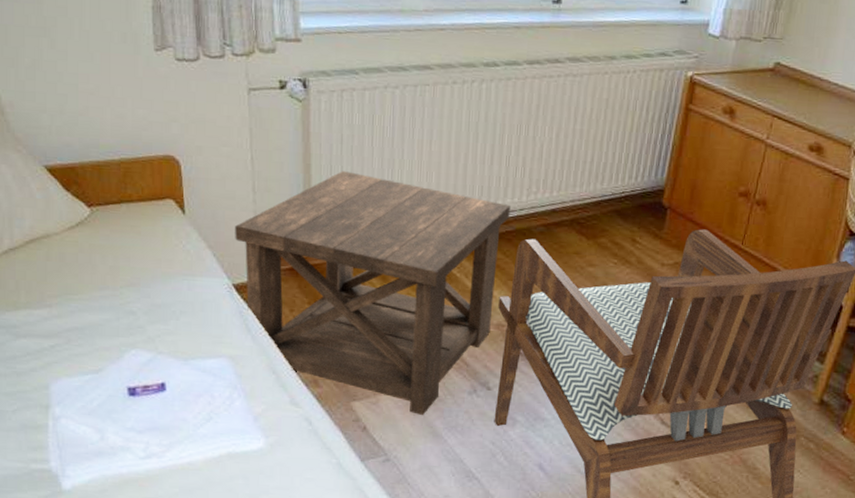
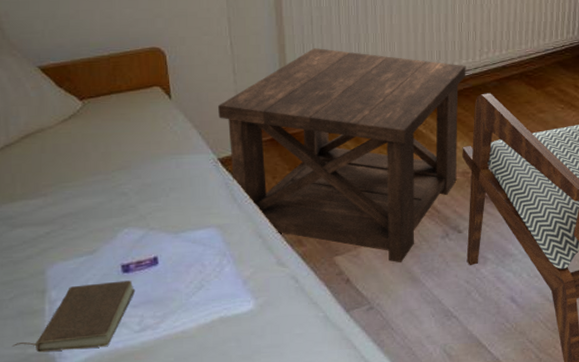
book: none [15,403,140,470] -> present [12,280,135,353]

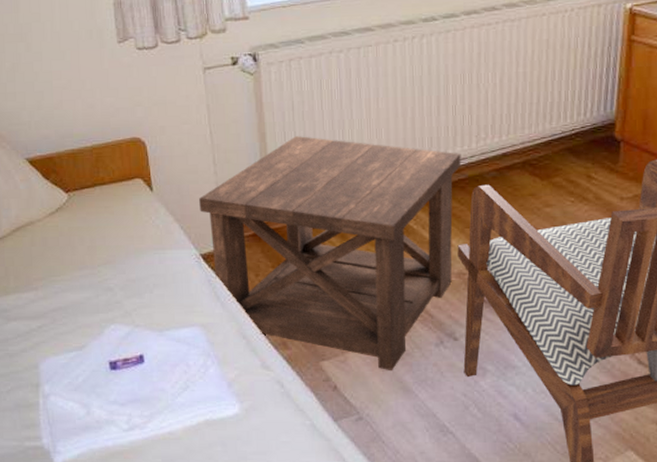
book: present [12,280,135,353] -> none [10,378,122,446]

